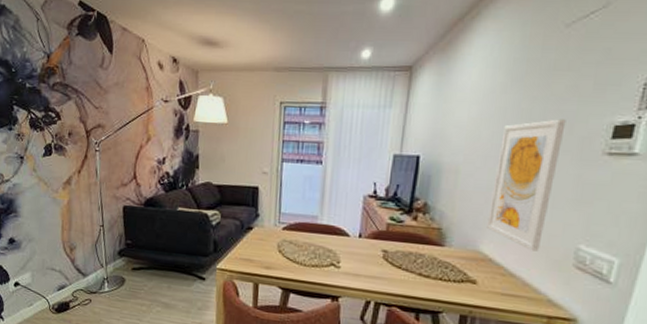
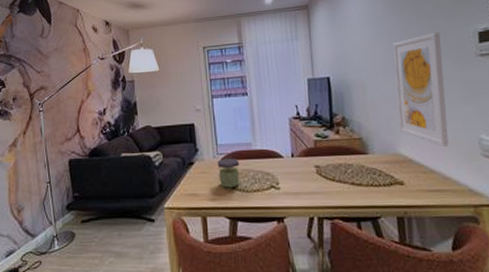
jar: none [277,228,302,260] -> present [217,158,240,188]

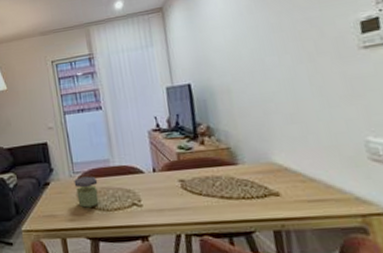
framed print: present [392,32,449,147] -> none [260,25,330,152]

